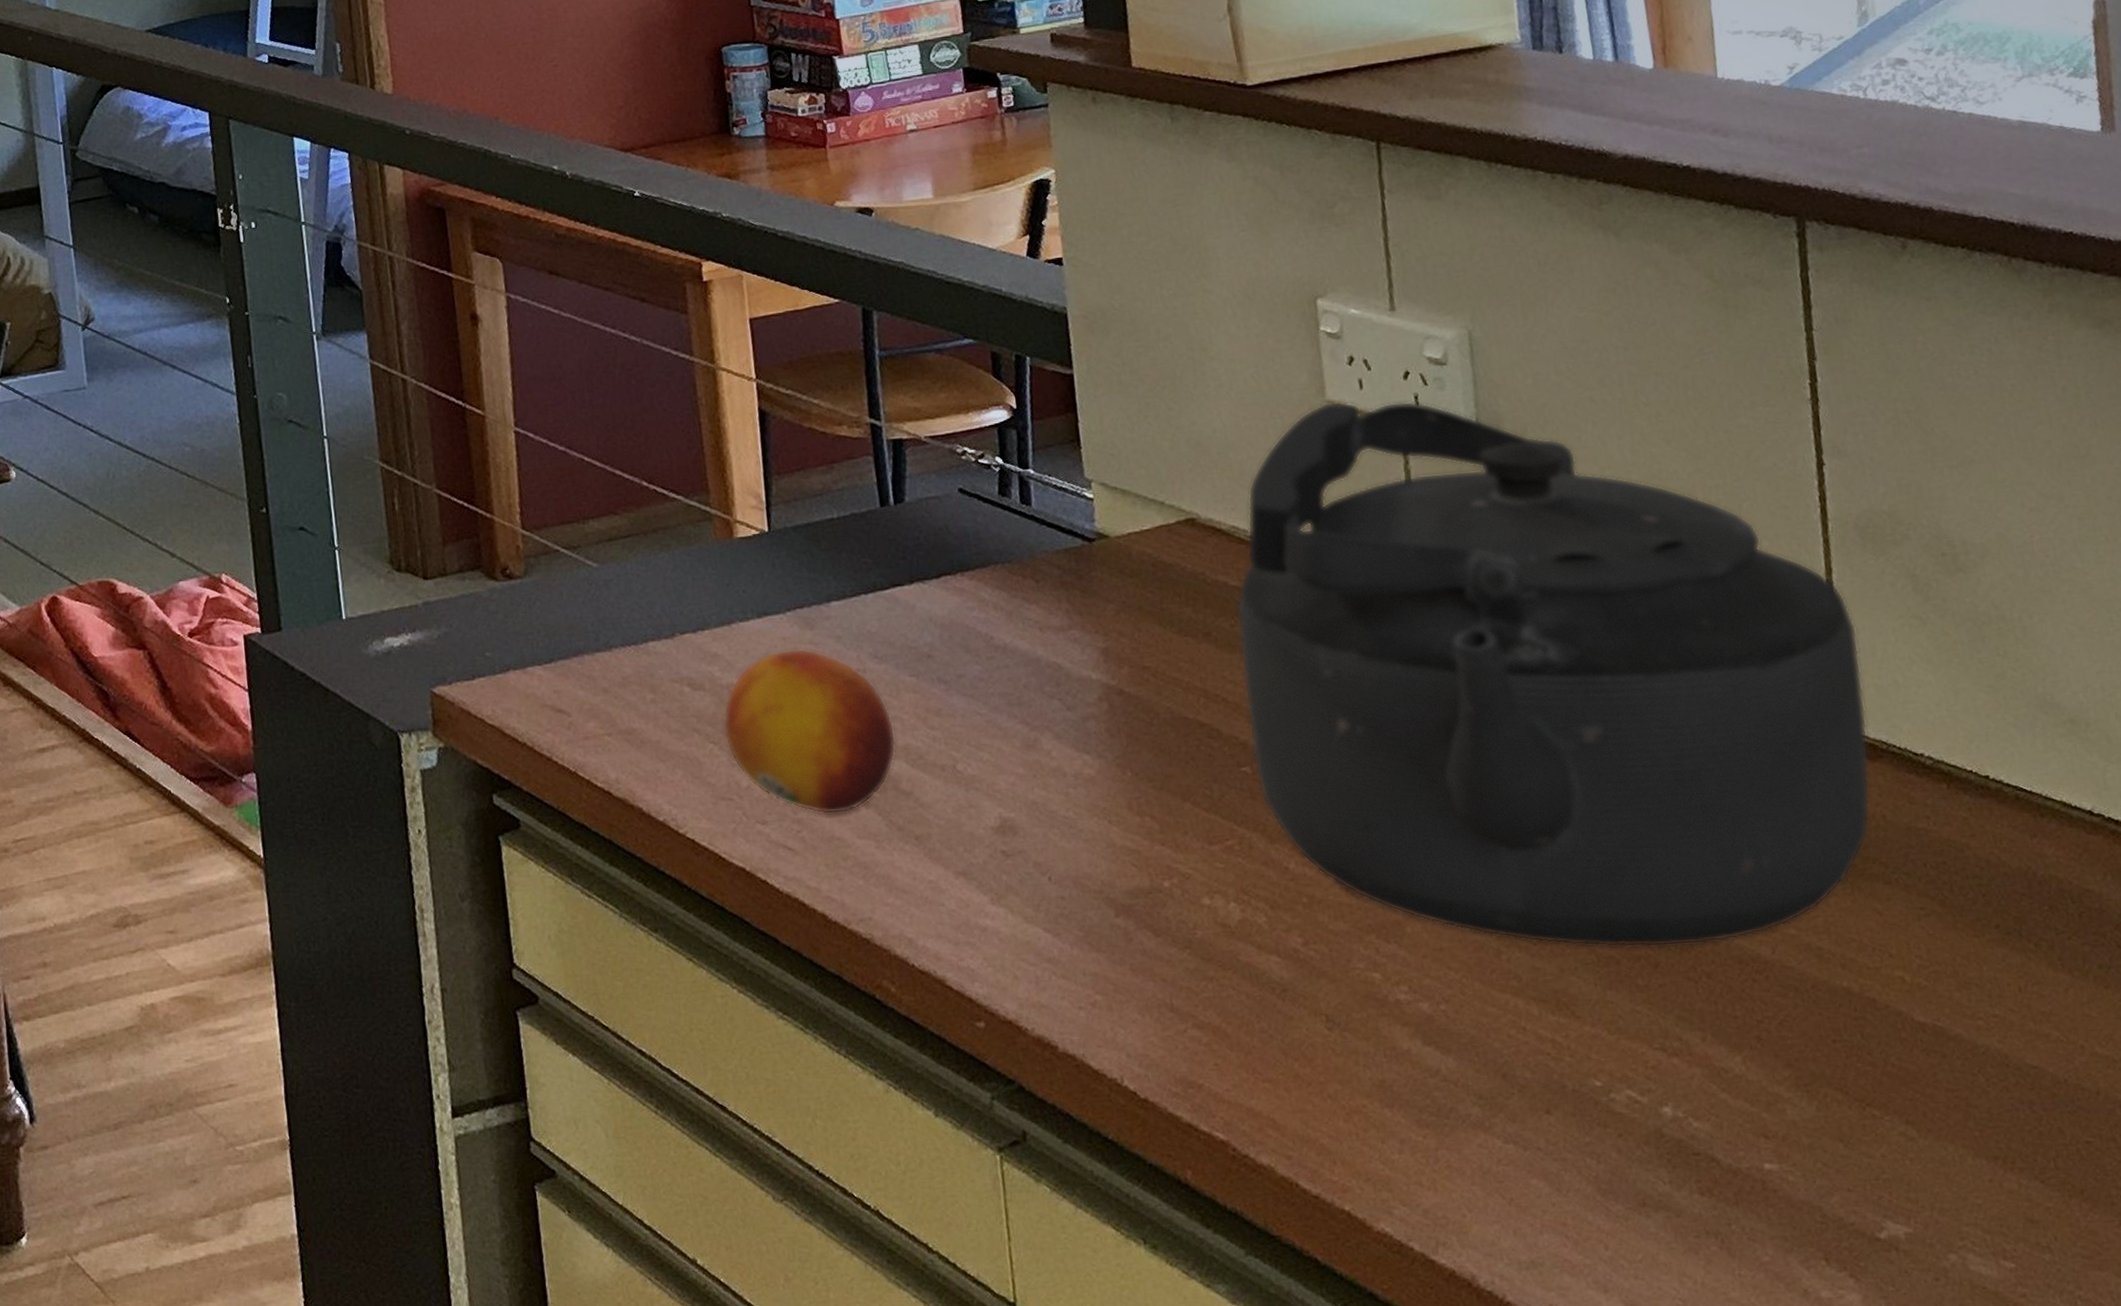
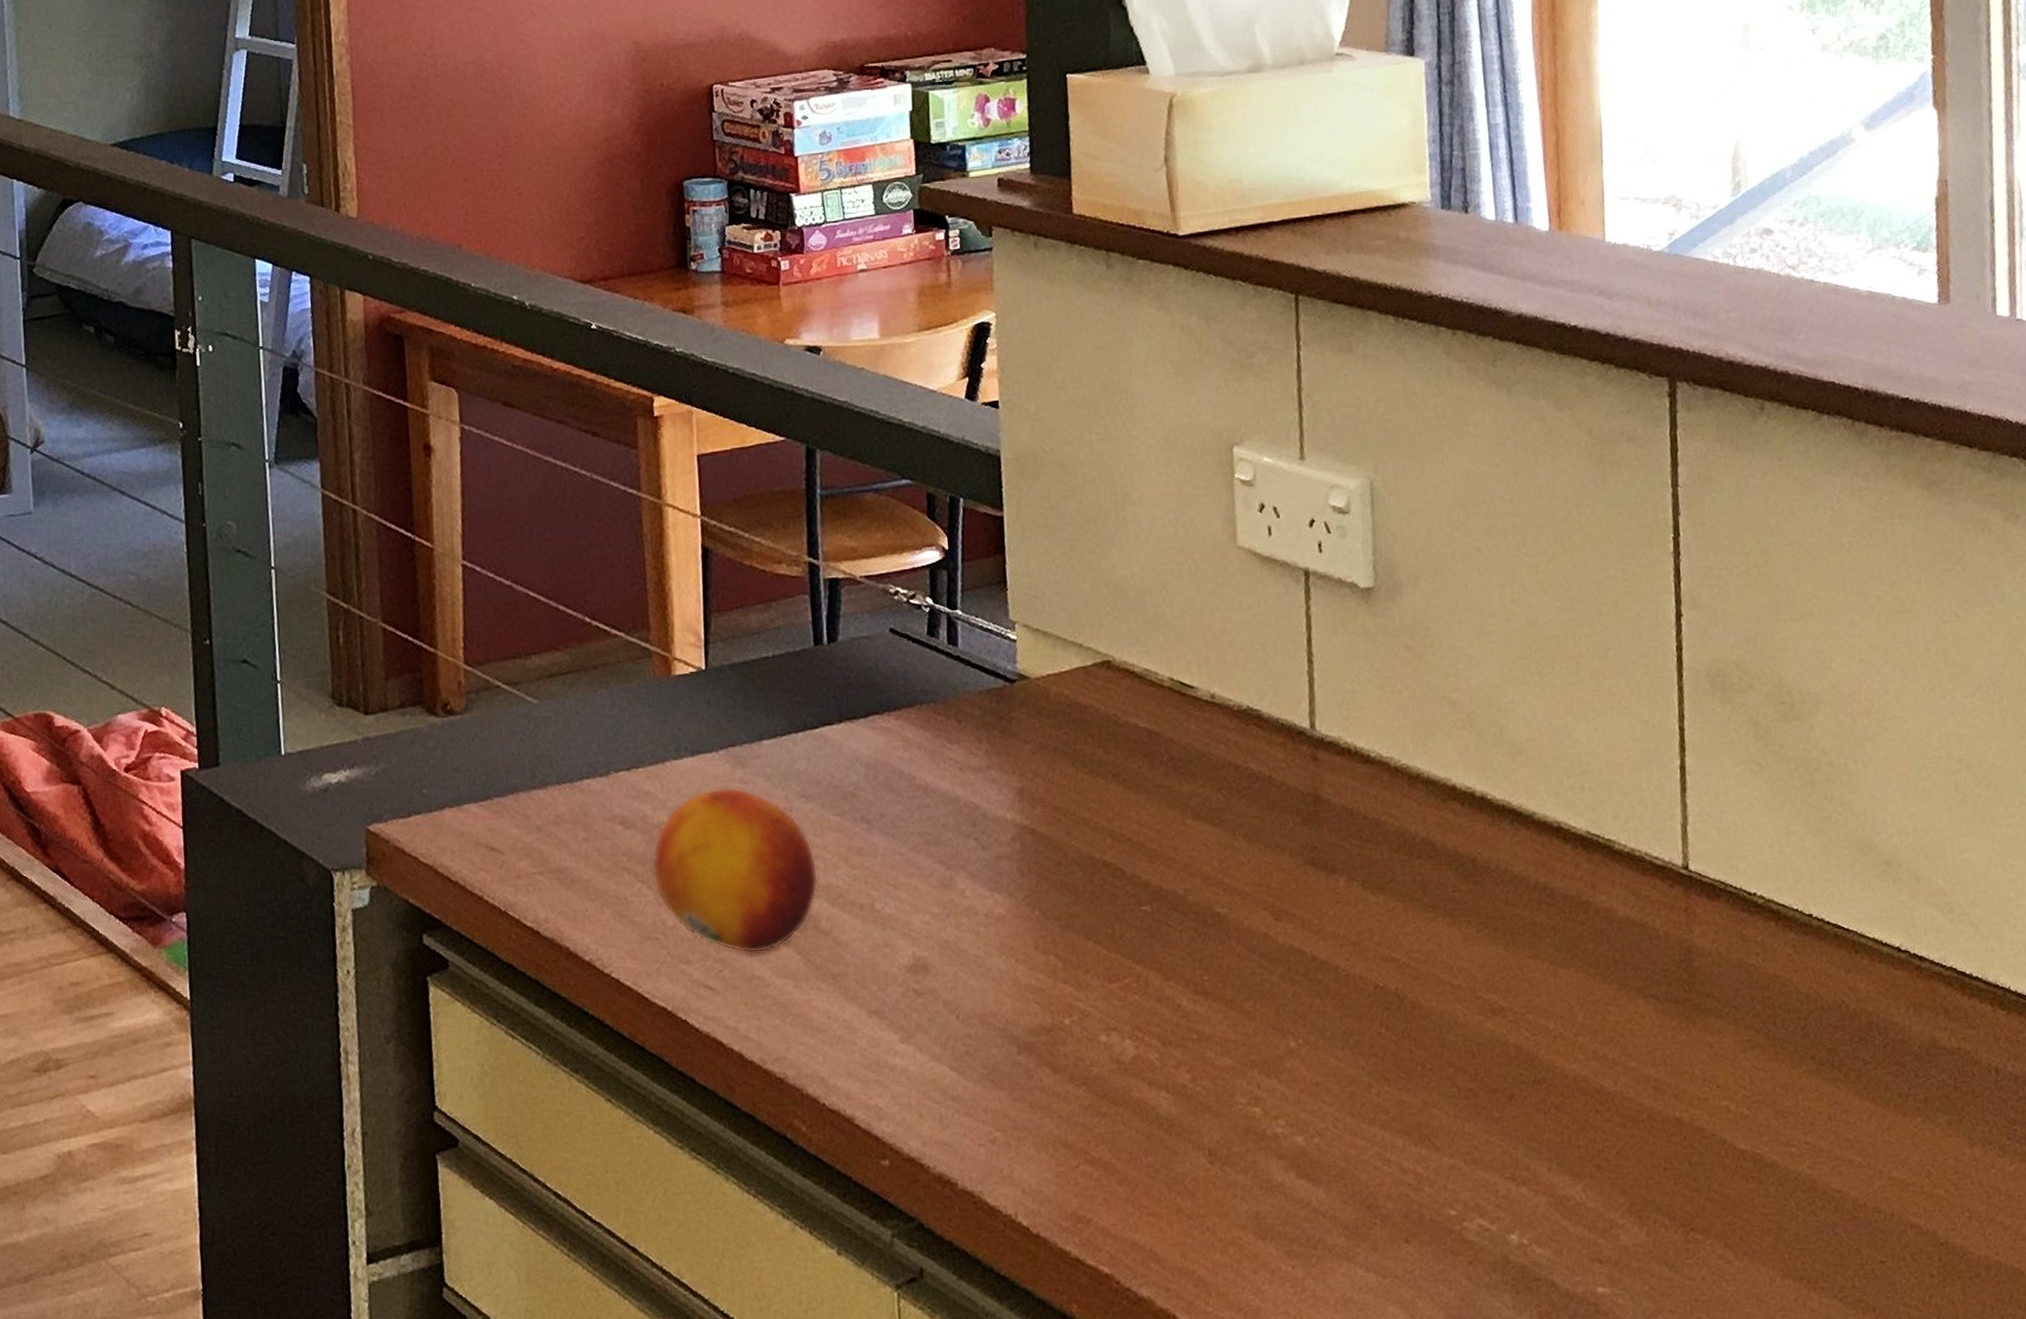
kettle: present [1236,401,1871,948] -> none [1144,547,1709,1081]

